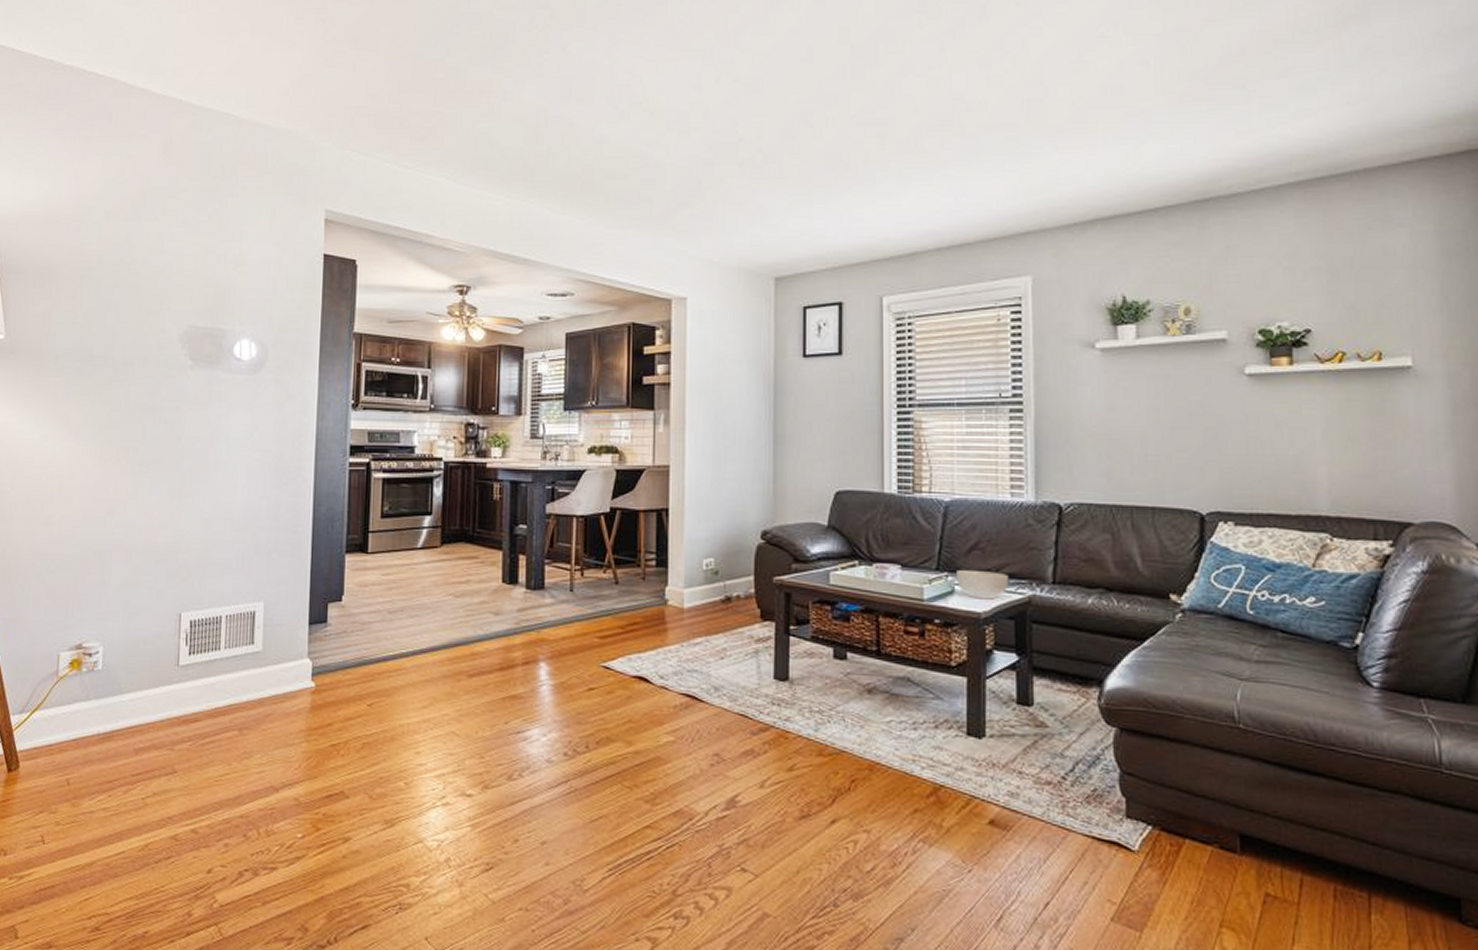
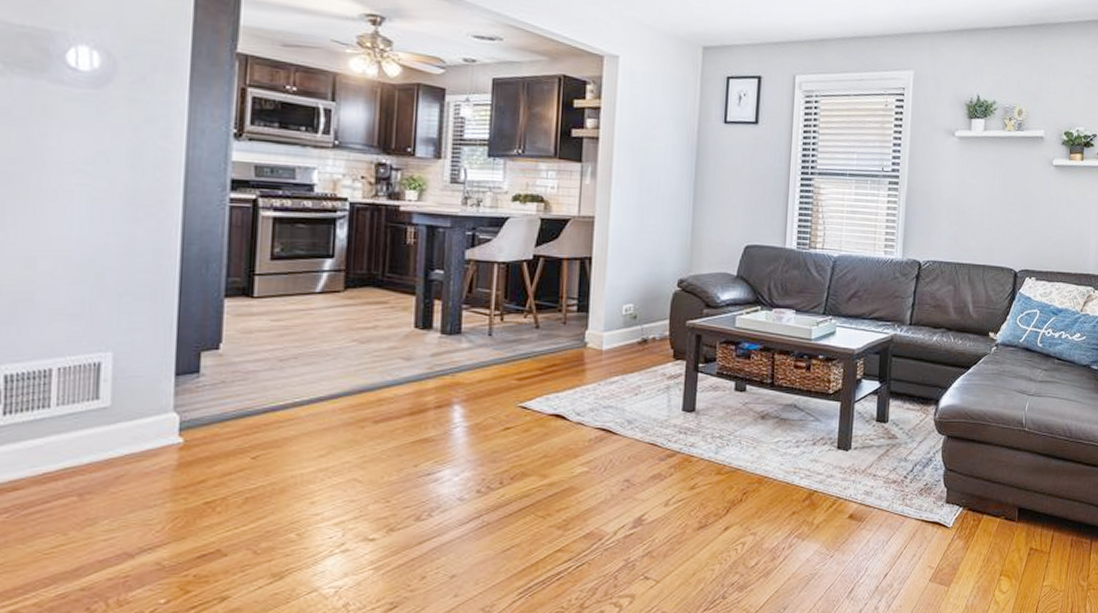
bowl: present [956,569,1009,600] -> none [838,313,878,338]

